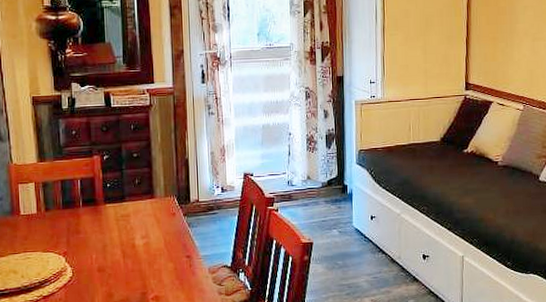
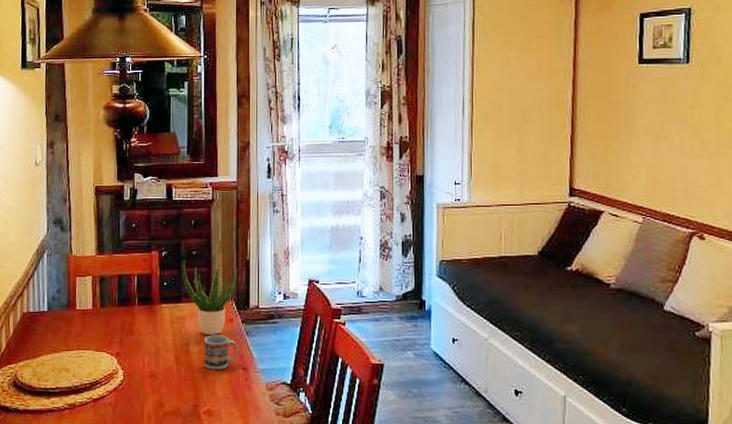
potted plant: none [125,163,178,229] -> present [183,260,238,335]
cup: none [148,228,182,260] -> present [203,335,238,370]

